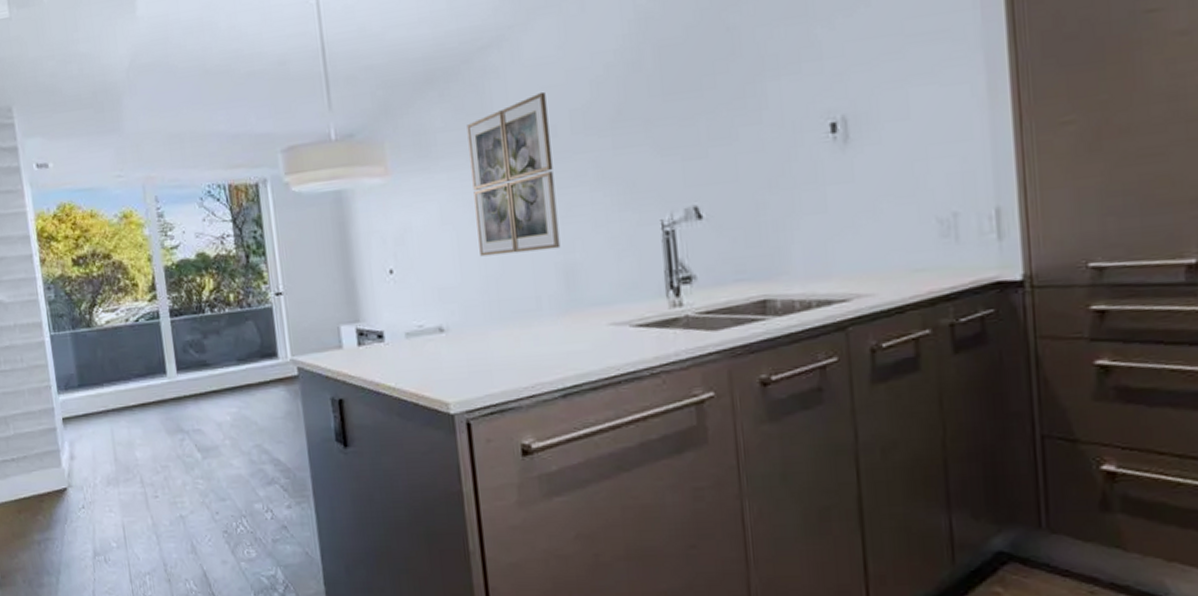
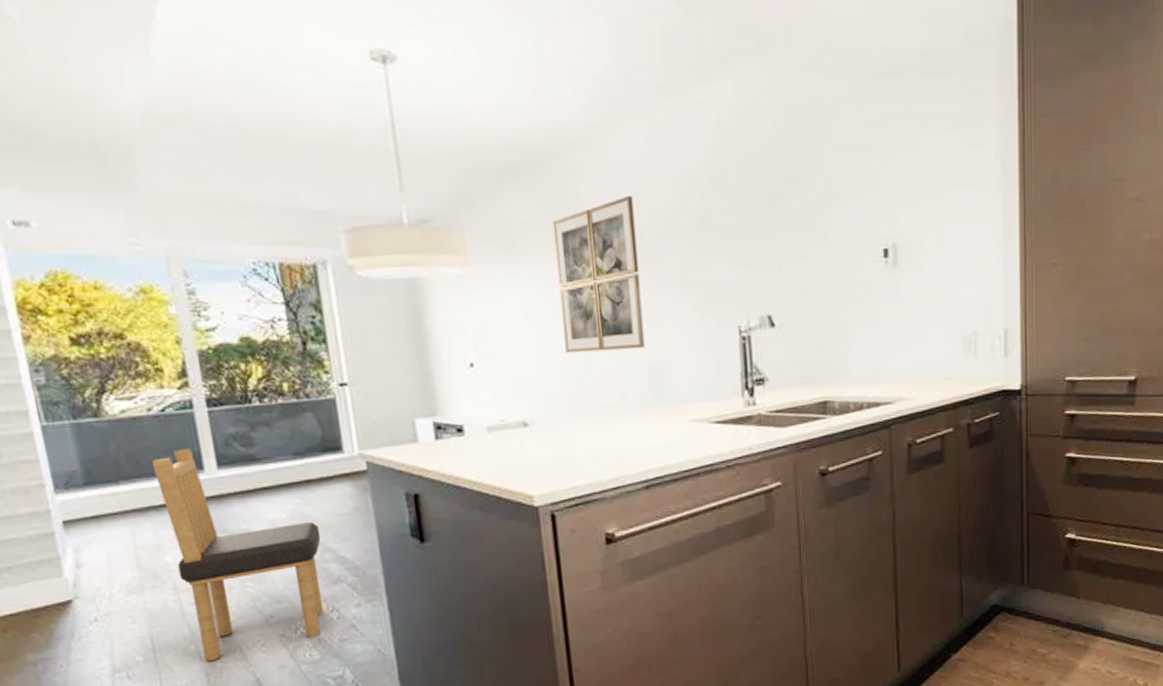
dining chair: none [127,355,260,552] -> present [151,449,324,662]

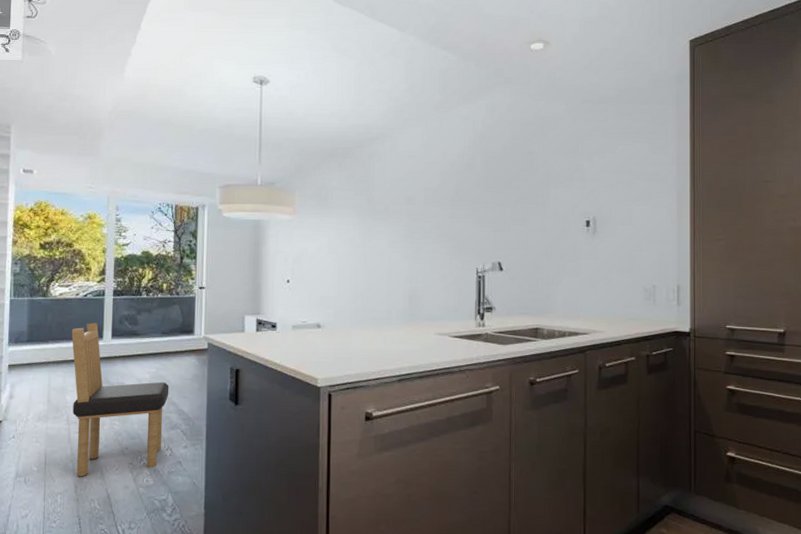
wall art: present [552,195,646,353] -> none [353,173,410,279]

